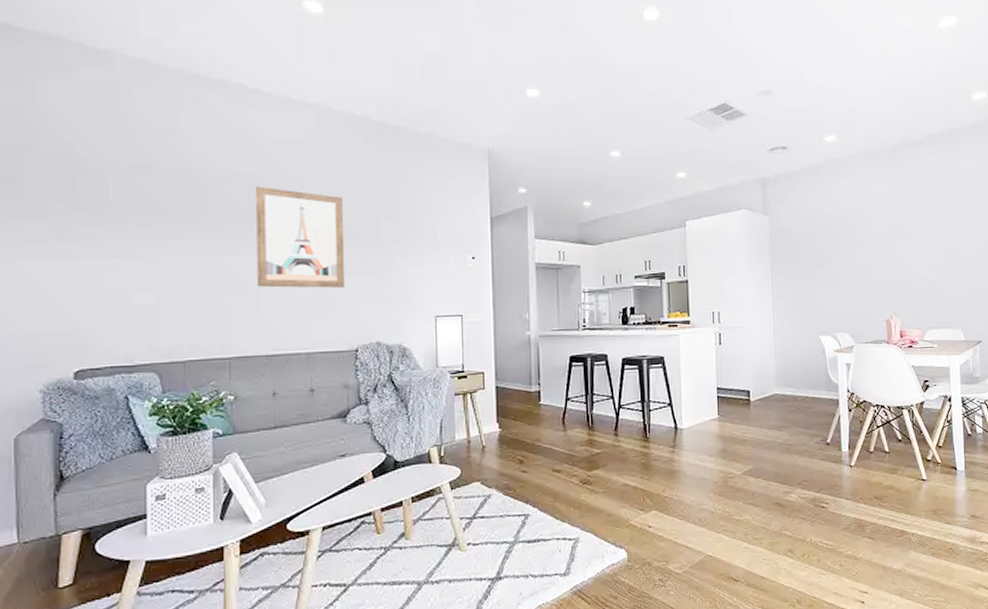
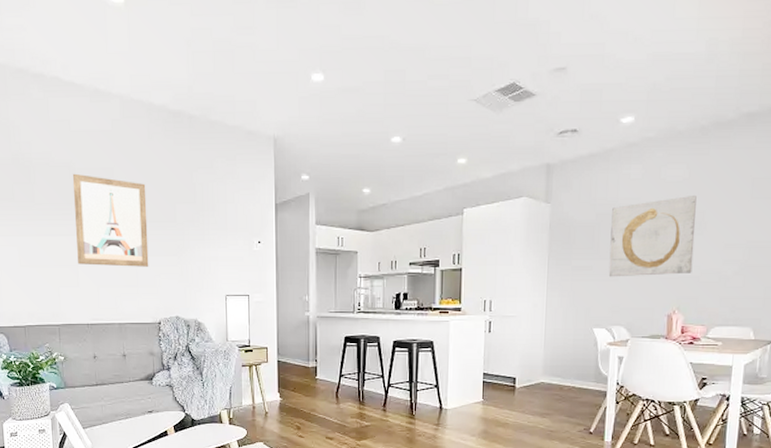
wall art: none [825,208,903,285] -> present [608,196,697,277]

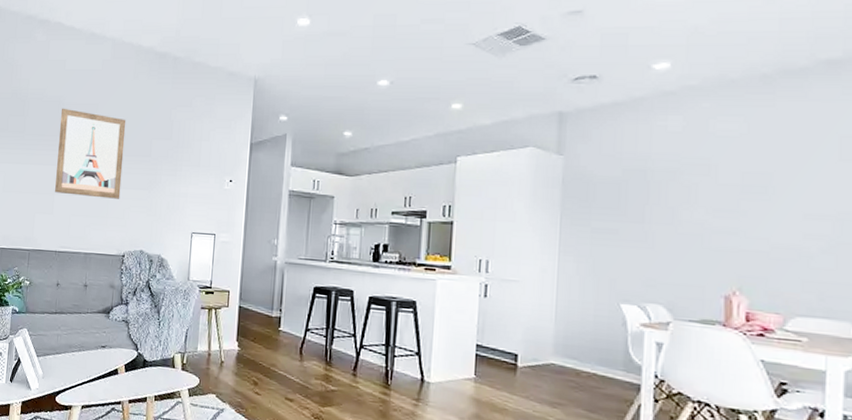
wall art: present [608,196,697,277] -> none [640,154,760,247]

